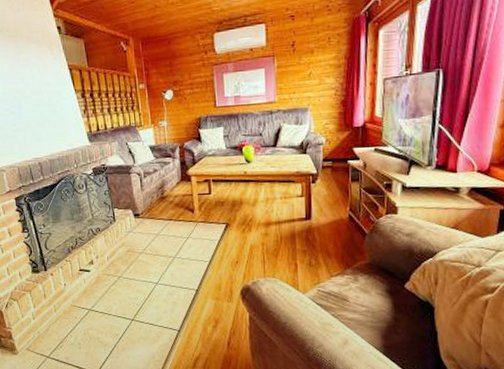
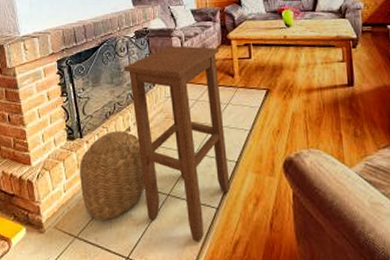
basket: none [46,263,111,342] -> present [80,130,145,220]
stool: none [83,182,191,359] -> present [124,45,230,242]

